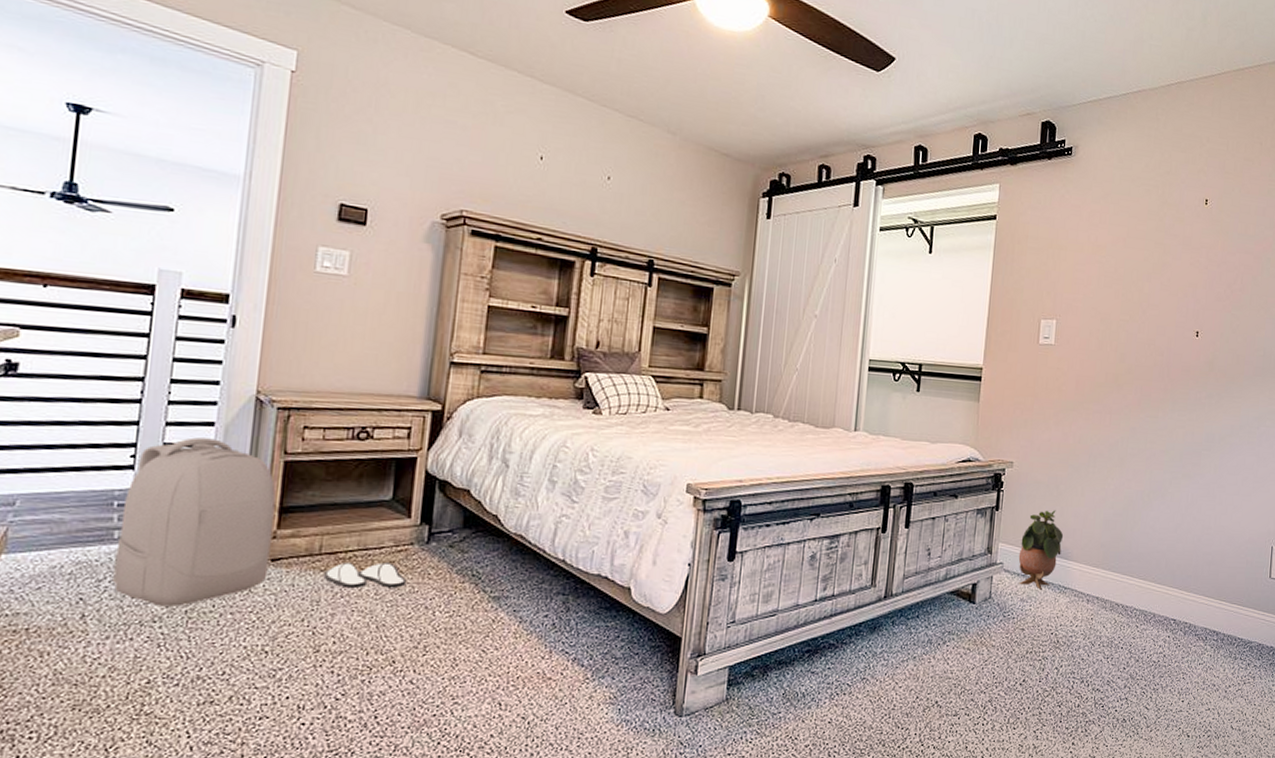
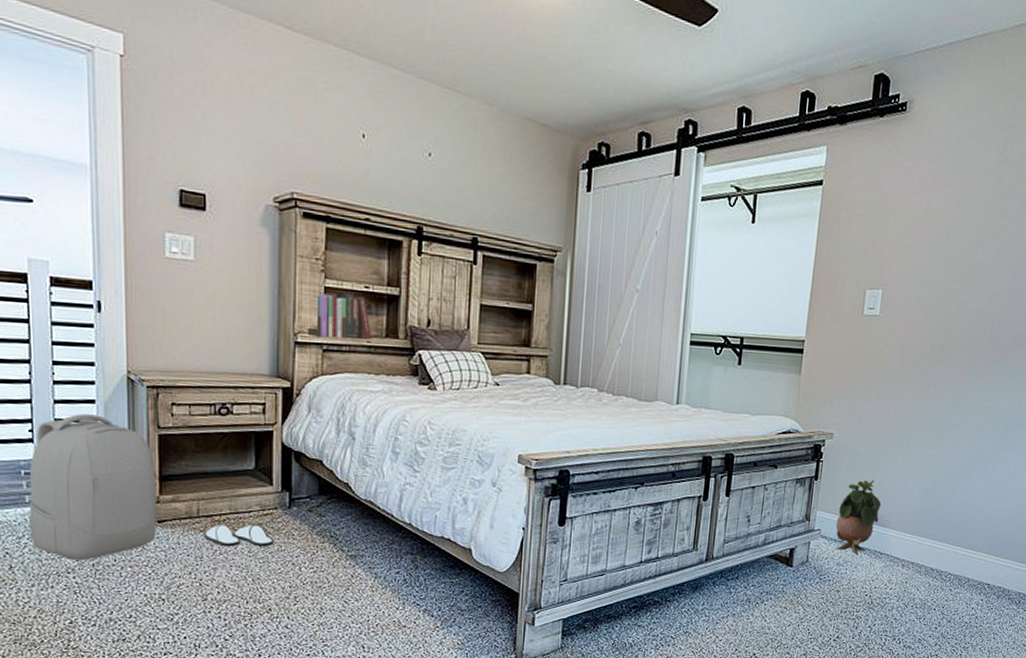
books: none [466,311,535,362] -> present [308,292,371,340]

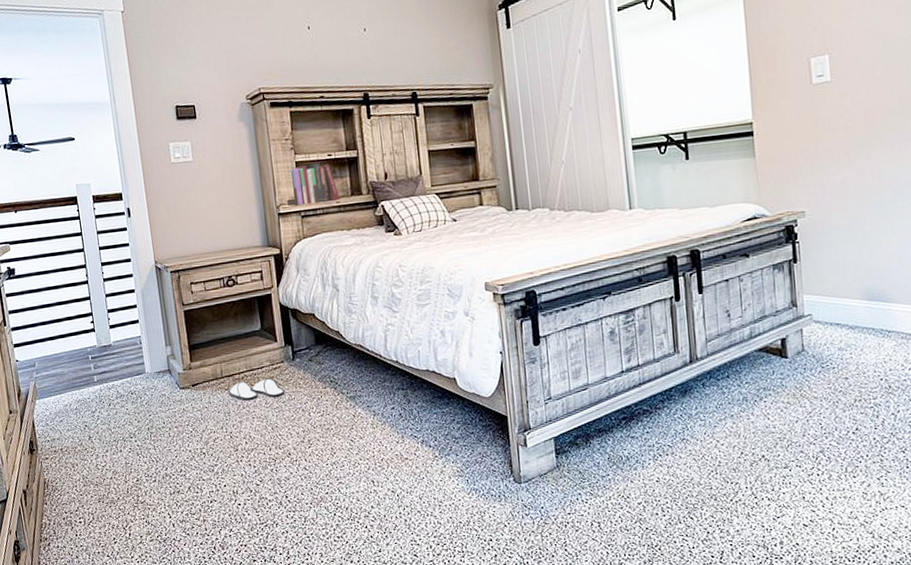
backpack: present [29,414,156,560] -> none [94,301,192,426]
potted plant: present [835,480,882,555] -> none [828,253,878,337]

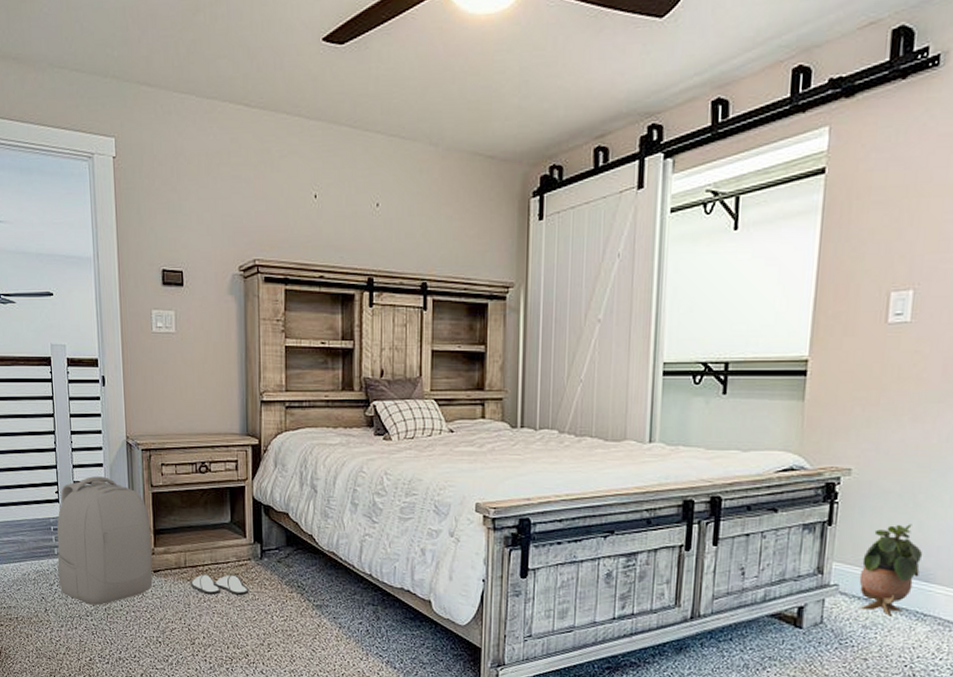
backpack: none [94,301,192,426] -> present [57,476,153,605]
books: present [287,162,340,207] -> none [272,350,329,395]
potted plant: none [828,253,878,337] -> present [859,524,923,616]

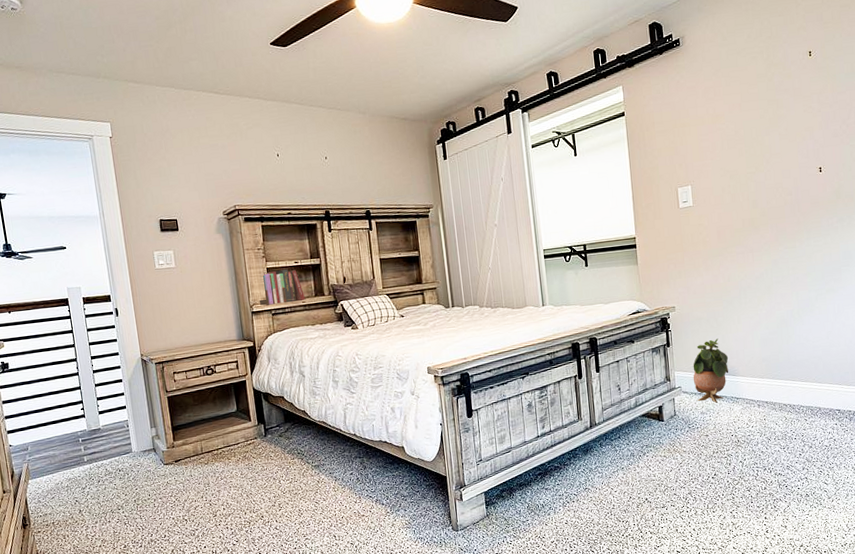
backpack: present [57,476,153,605] -> none [84,390,175,500]
slippers: present [190,573,250,595] -> none [207,452,259,473]
books: none [272,350,329,395] -> present [260,269,305,306]

